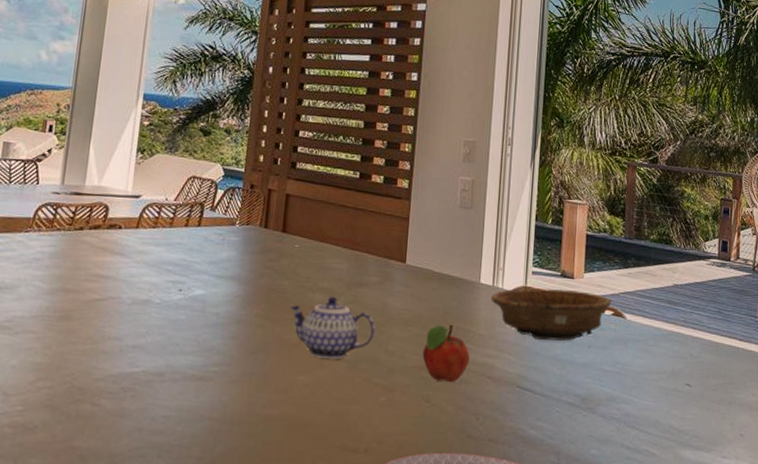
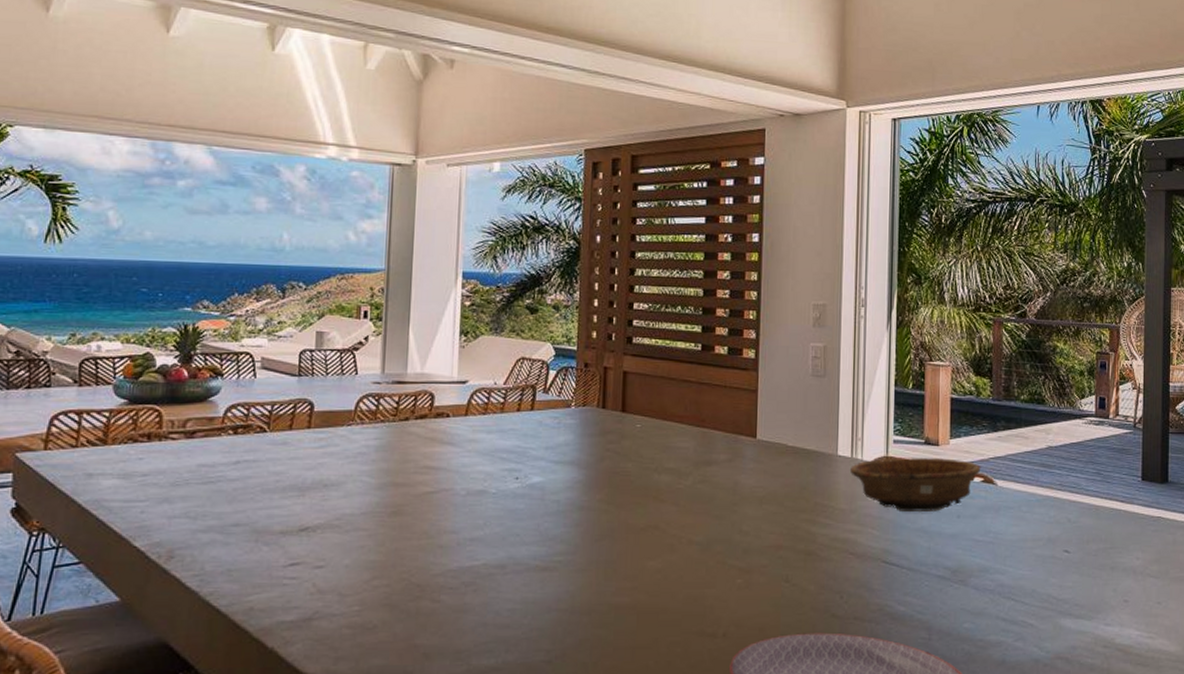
teapot: present [290,296,375,360] -> none [635,476,727,543]
fruit: present [422,324,470,383] -> none [779,500,830,561]

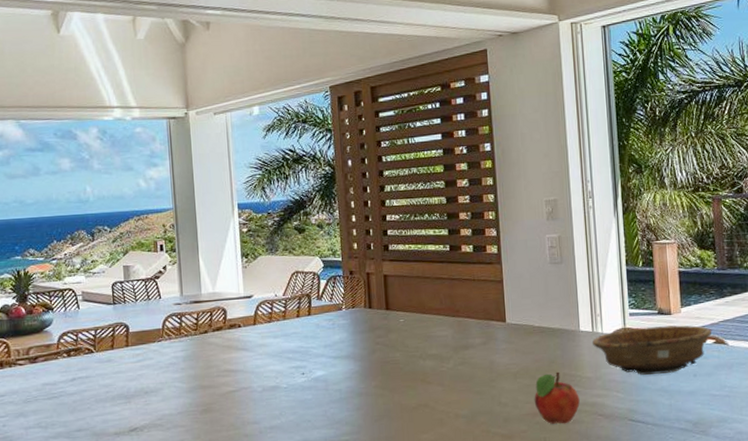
fruit: none [779,500,830,561] -> present [534,371,580,424]

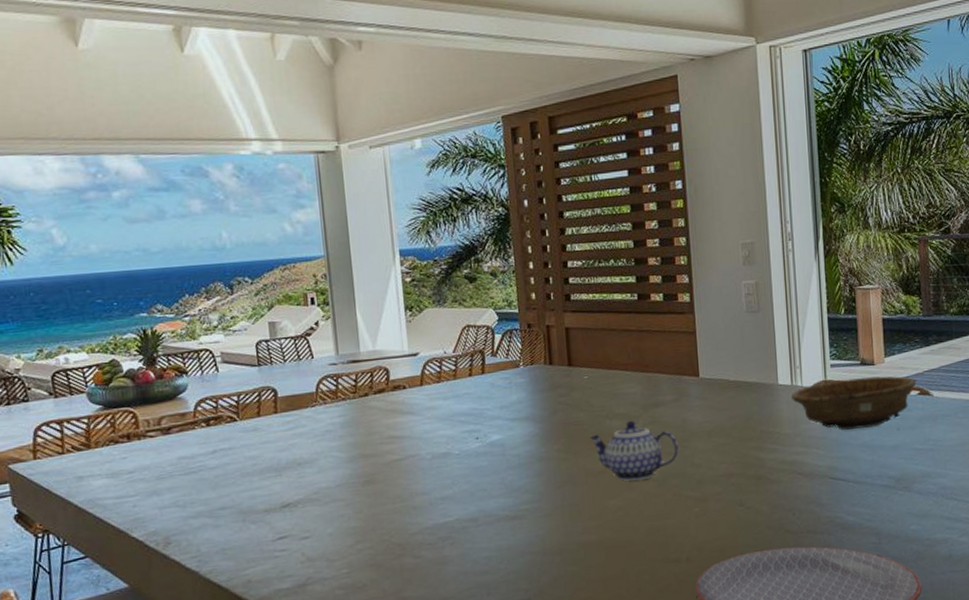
teapot: none [404,360,487,417] -> present [589,420,679,481]
fruit: present [534,371,580,424] -> none [729,429,778,485]

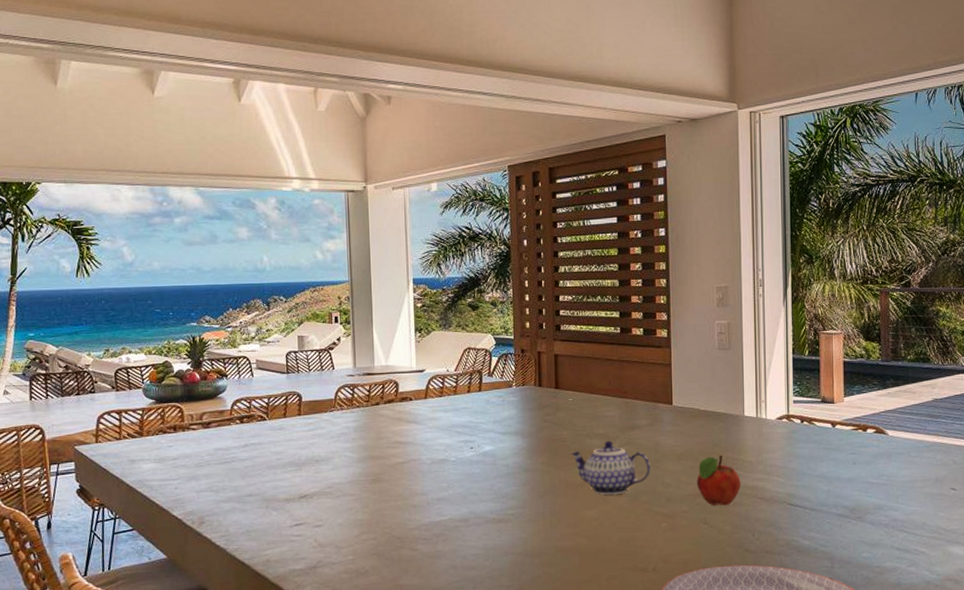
fruit: none [729,429,778,485] -> present [696,455,741,506]
decorative bowl: present [792,376,917,430] -> none [756,414,873,461]

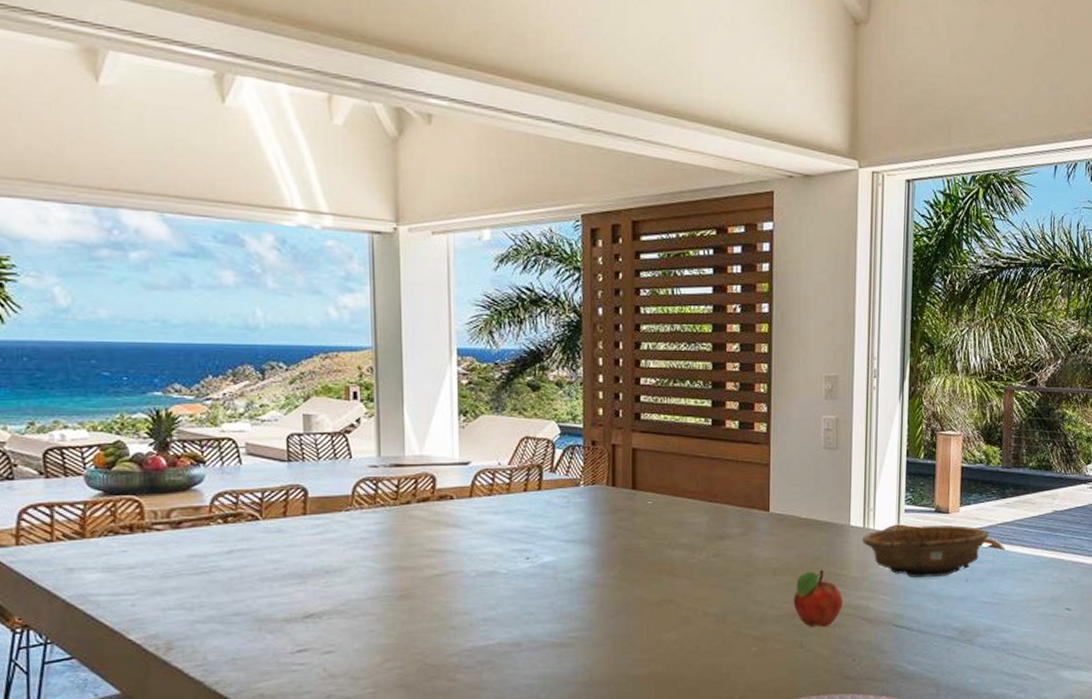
teapot: present [571,440,650,495] -> none [648,551,741,615]
decorative bowl: none [756,414,873,461] -> present [863,525,990,577]

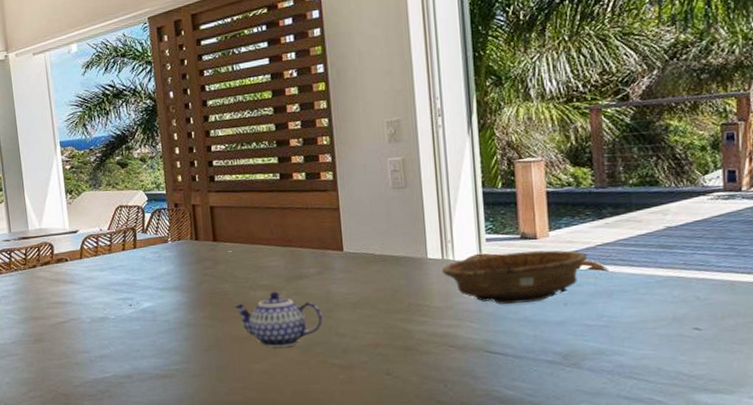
teapot: none [648,551,741,615] -> present [234,291,323,348]
fruit: present [793,569,843,628] -> none [375,301,428,356]

